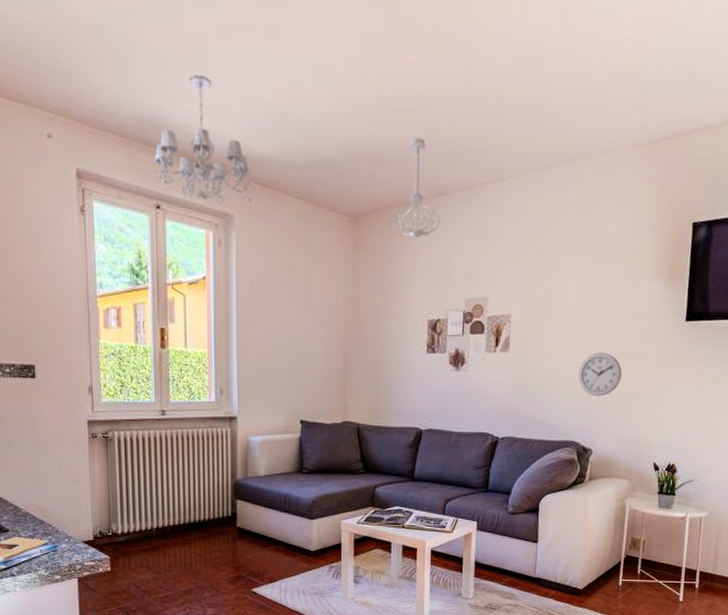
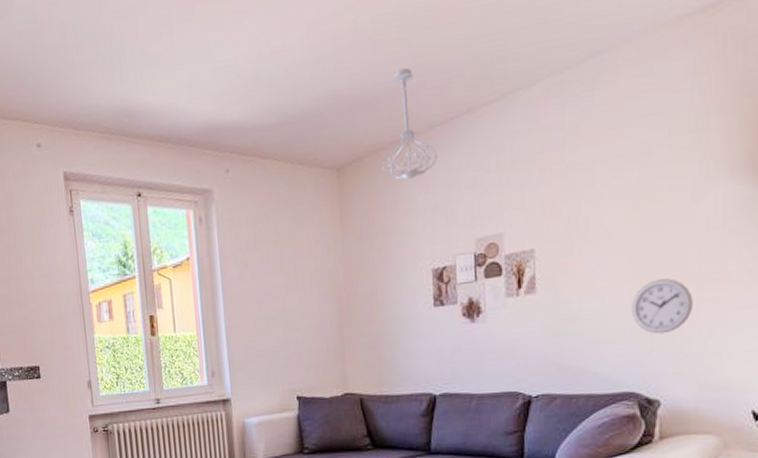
chandelier: present [154,74,251,204] -> none [132,54,227,183]

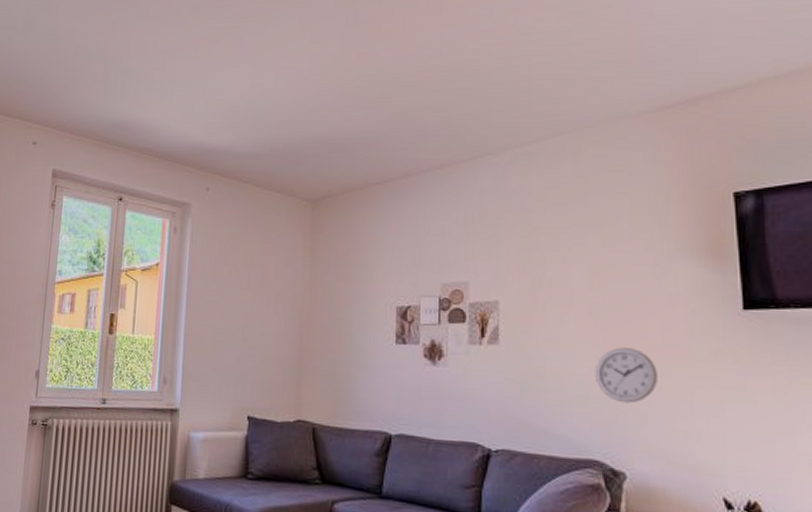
ceiling light fixture: present [382,67,437,180] -> none [355,122,409,221]

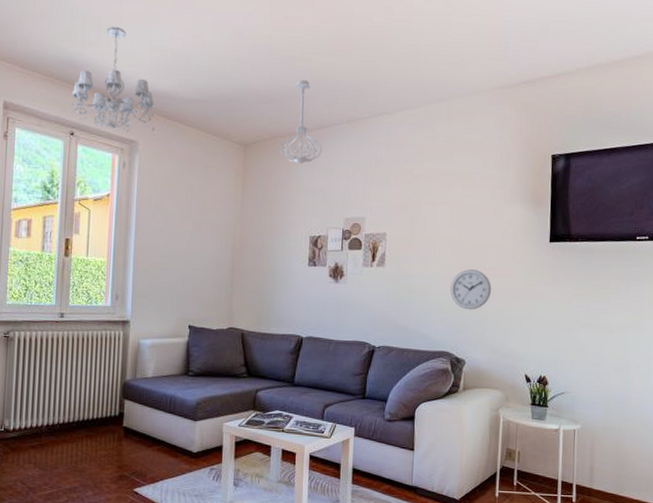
chandelier: none [120,83,209,194] -> present [71,26,155,132]
ceiling light fixture: none [355,122,409,221] -> present [280,79,322,165]

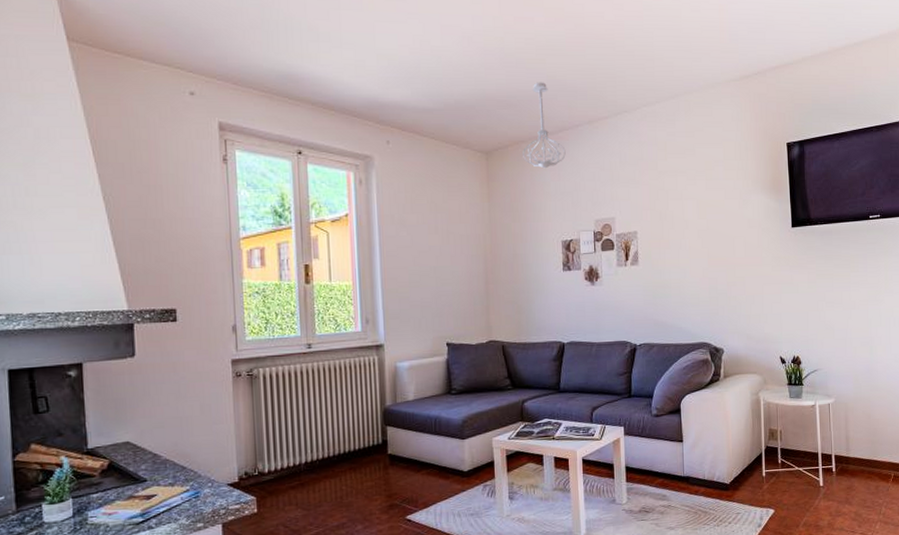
chandelier: present [71,26,155,132] -> none [294,35,388,147]
wall clock: present [450,269,491,310] -> none [704,260,742,300]

